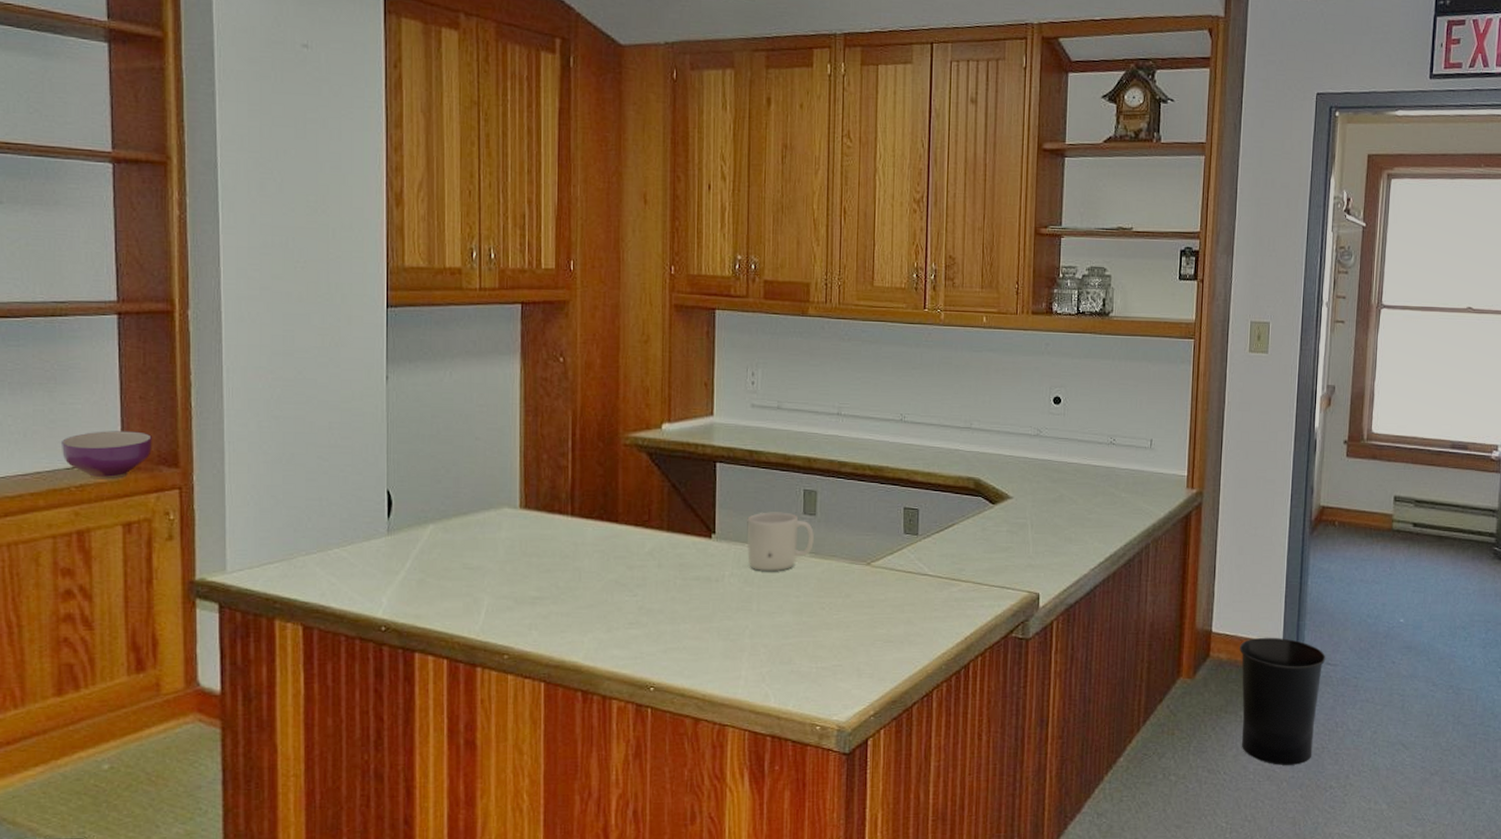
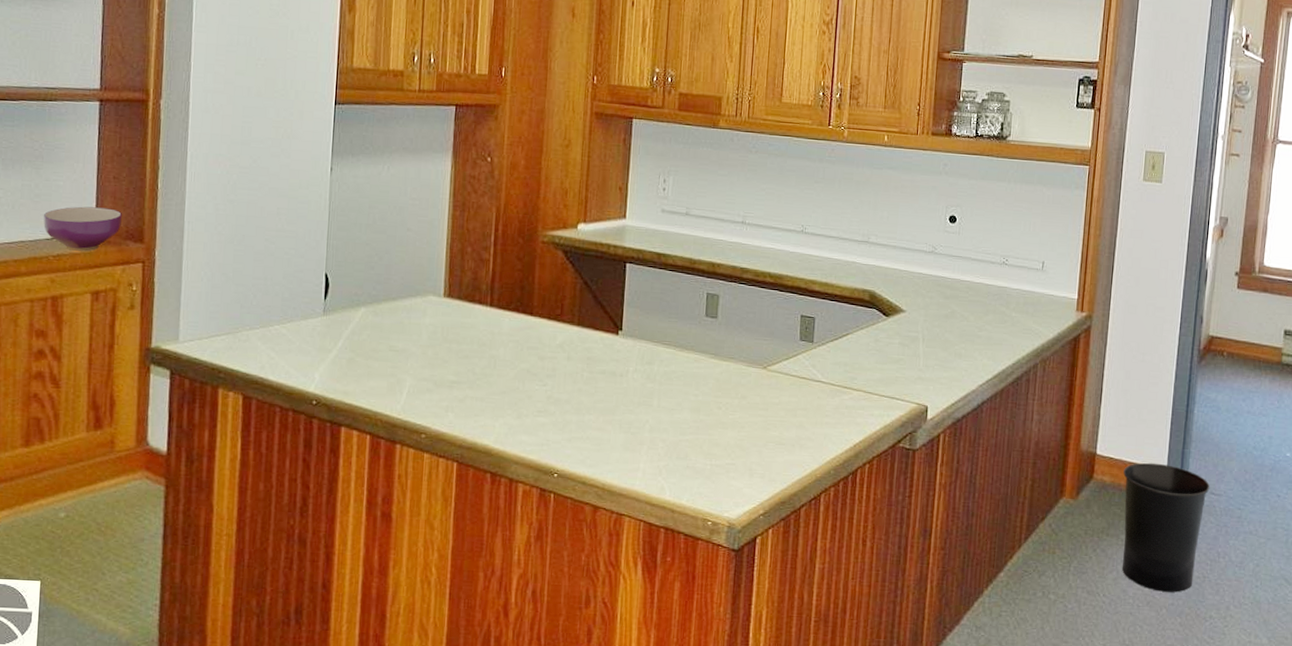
mug: present [746,512,814,572] -> none [650,312,715,370]

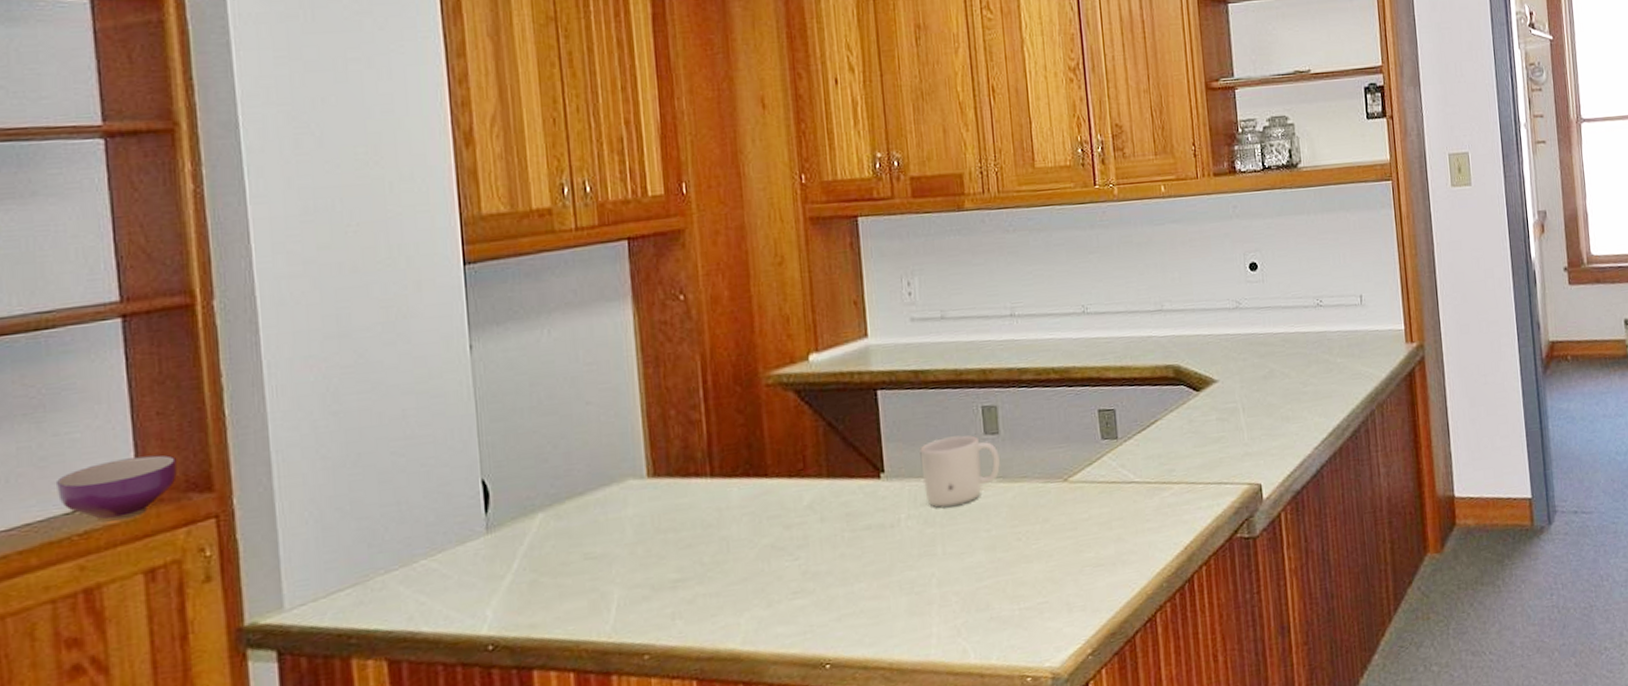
mug: none [650,312,715,370] -> present [920,435,1000,508]
waste bin: present [1122,462,1210,592] -> none [1486,491,1581,634]

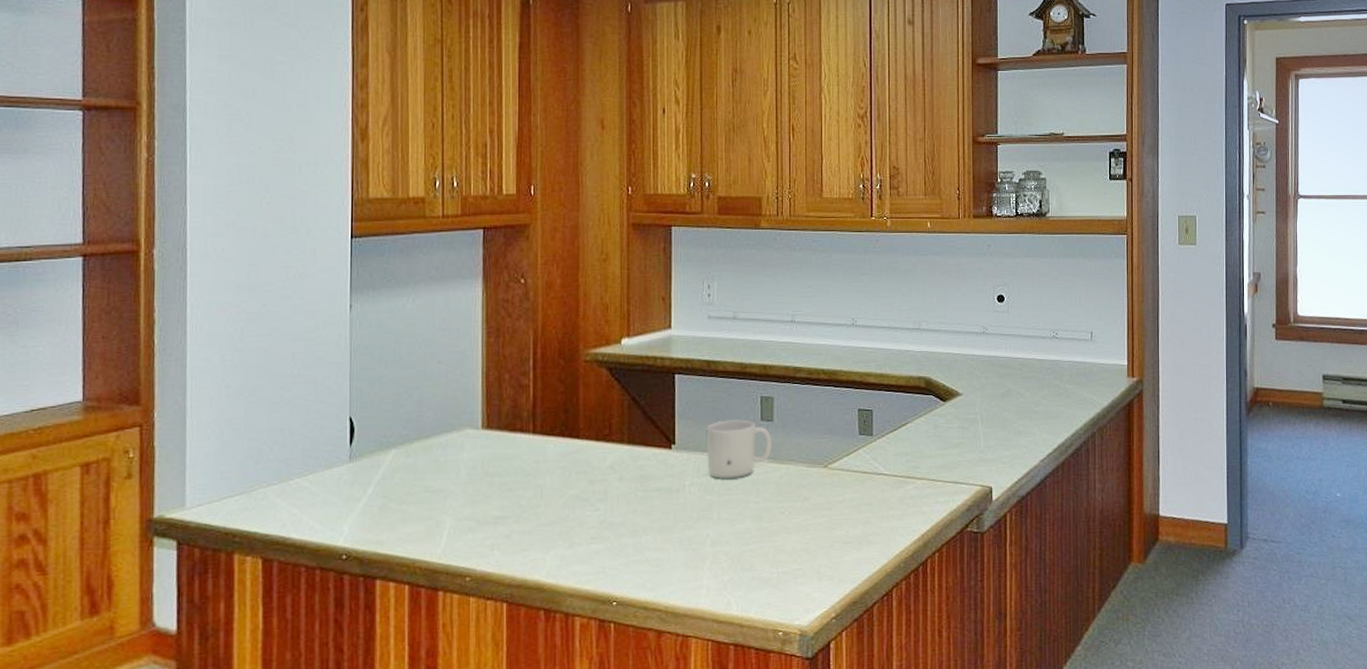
bowl: present [55,454,177,523] -> none [20,371,113,421]

